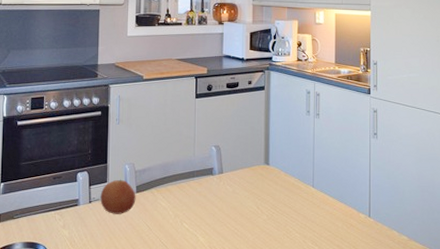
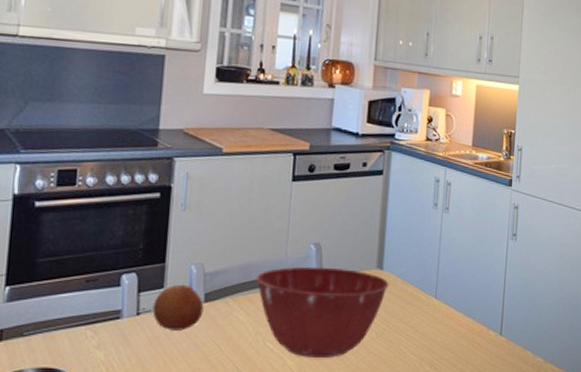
mixing bowl: none [172,164,275,236] -> present [255,266,389,359]

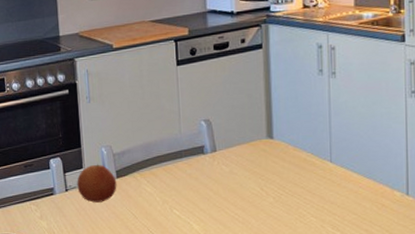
mixing bowl: present [255,266,389,359] -> none [156,140,281,223]

